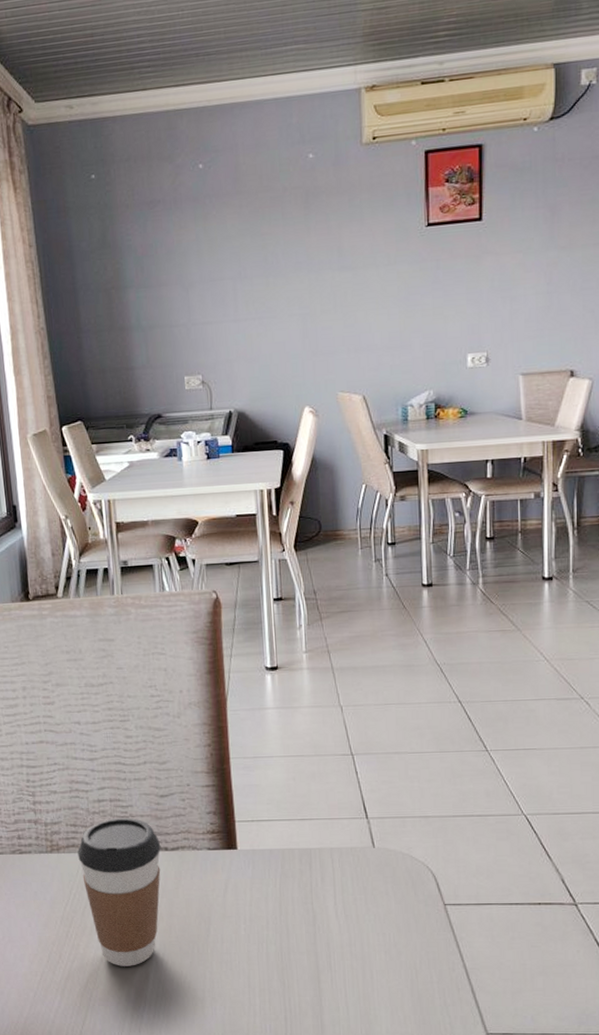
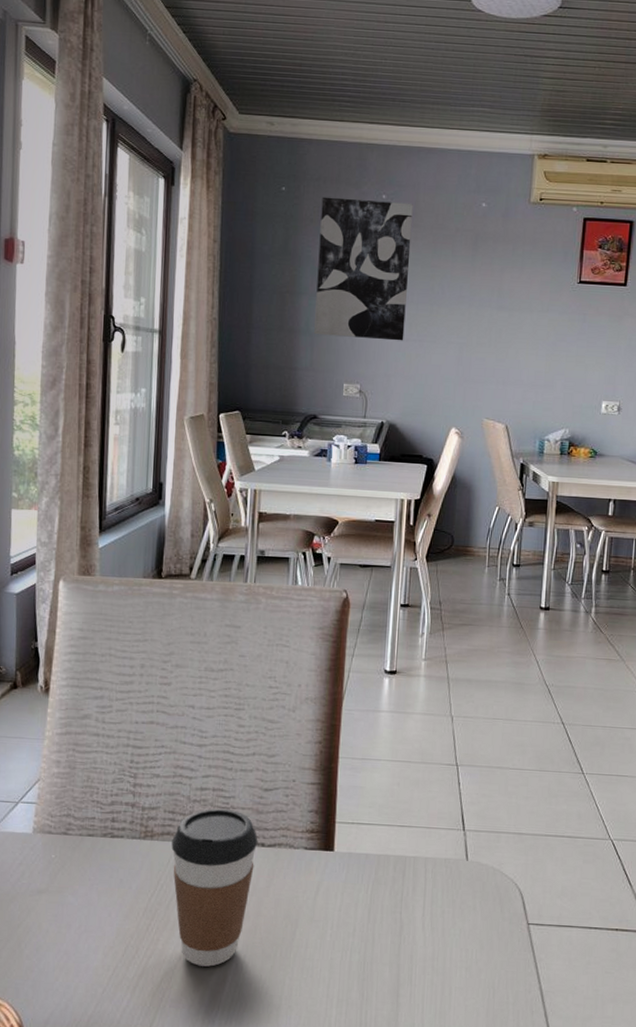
wall art: none [135,168,242,329] -> present [314,197,413,341]

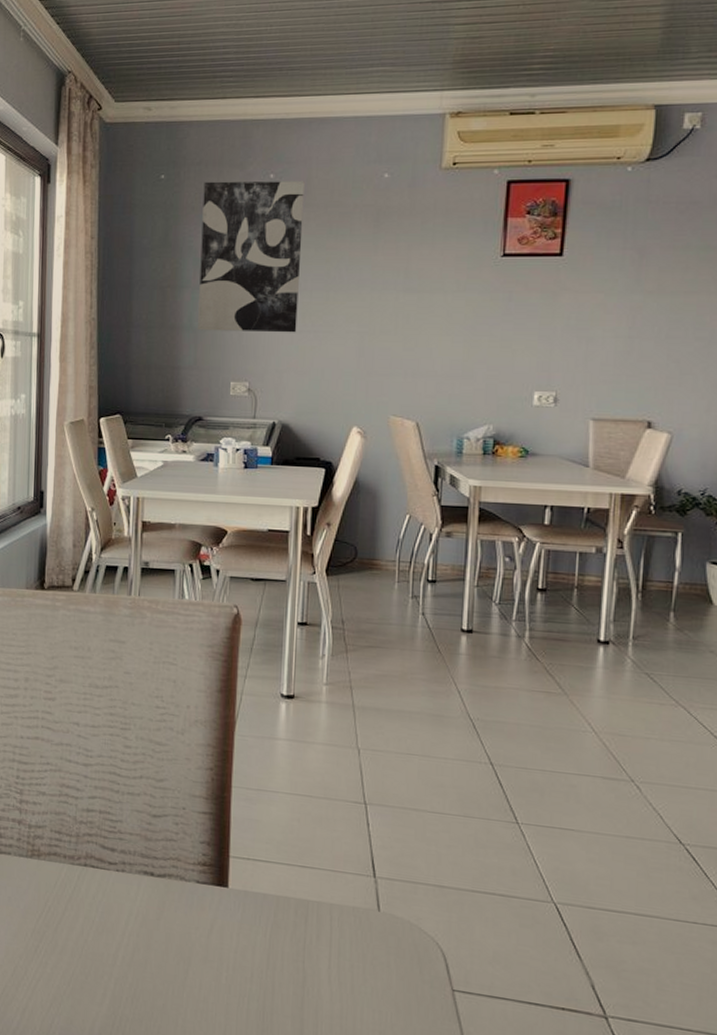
coffee cup: present [171,808,258,967] -> none [58,831,147,998]

